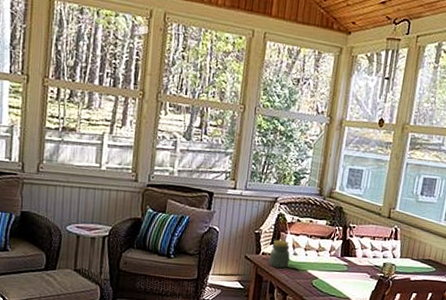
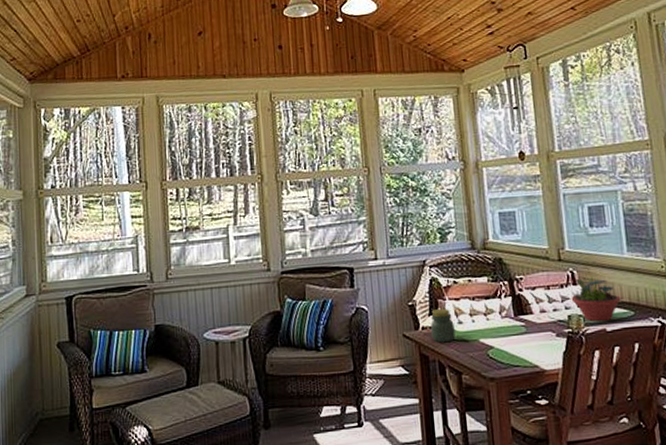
potted flower: none [389,234,429,273] -> present [571,278,621,322]

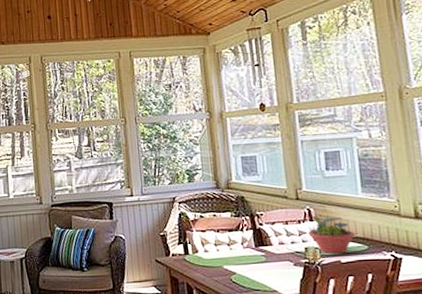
jar: present [431,309,456,343] -> none [180,239,202,268]

